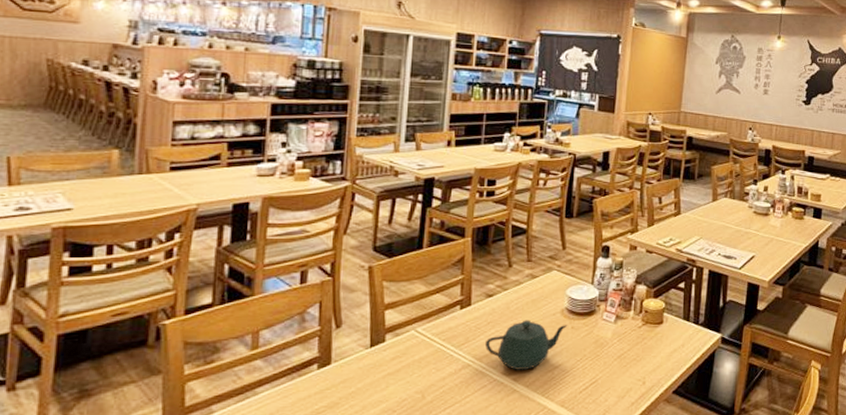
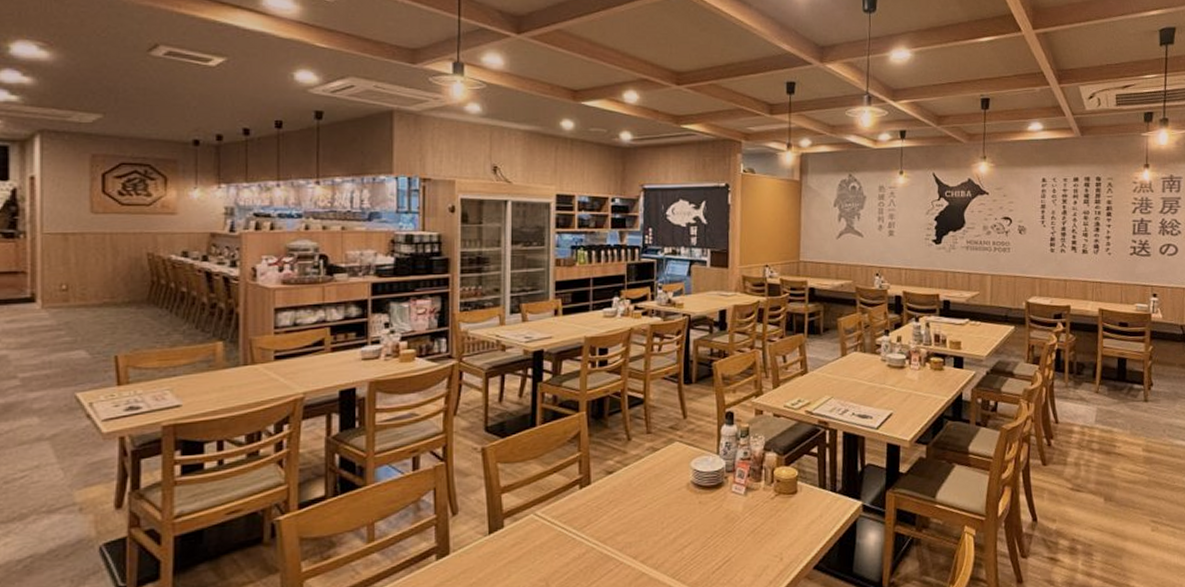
teapot: present [484,320,568,370] -> none [608,496,695,552]

